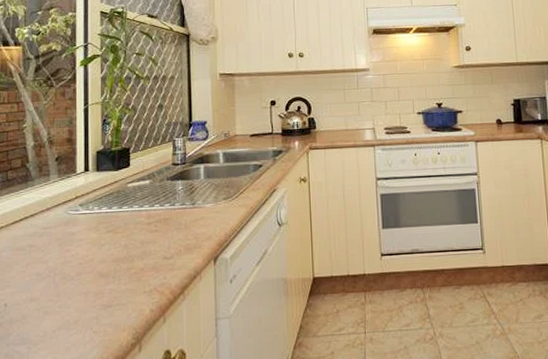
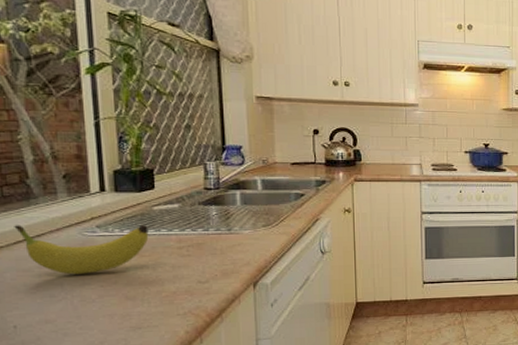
fruit: none [13,202,123,253] -> present [14,225,149,275]

